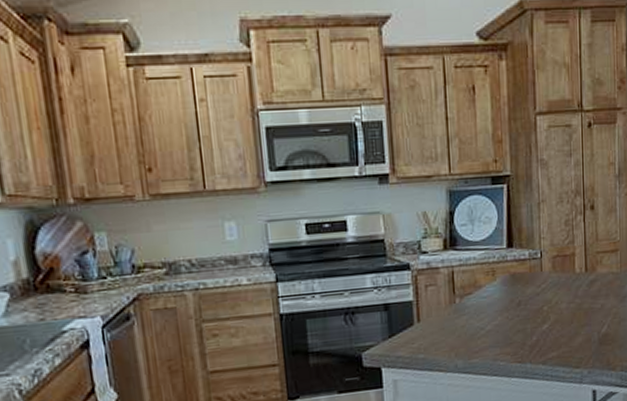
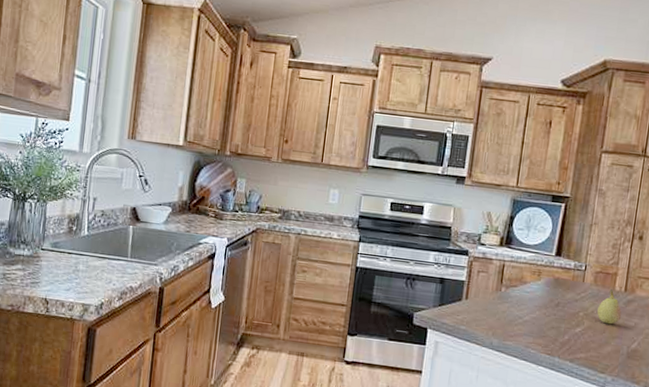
fruit: none [561,273,587,313] -> present [597,289,622,325]

